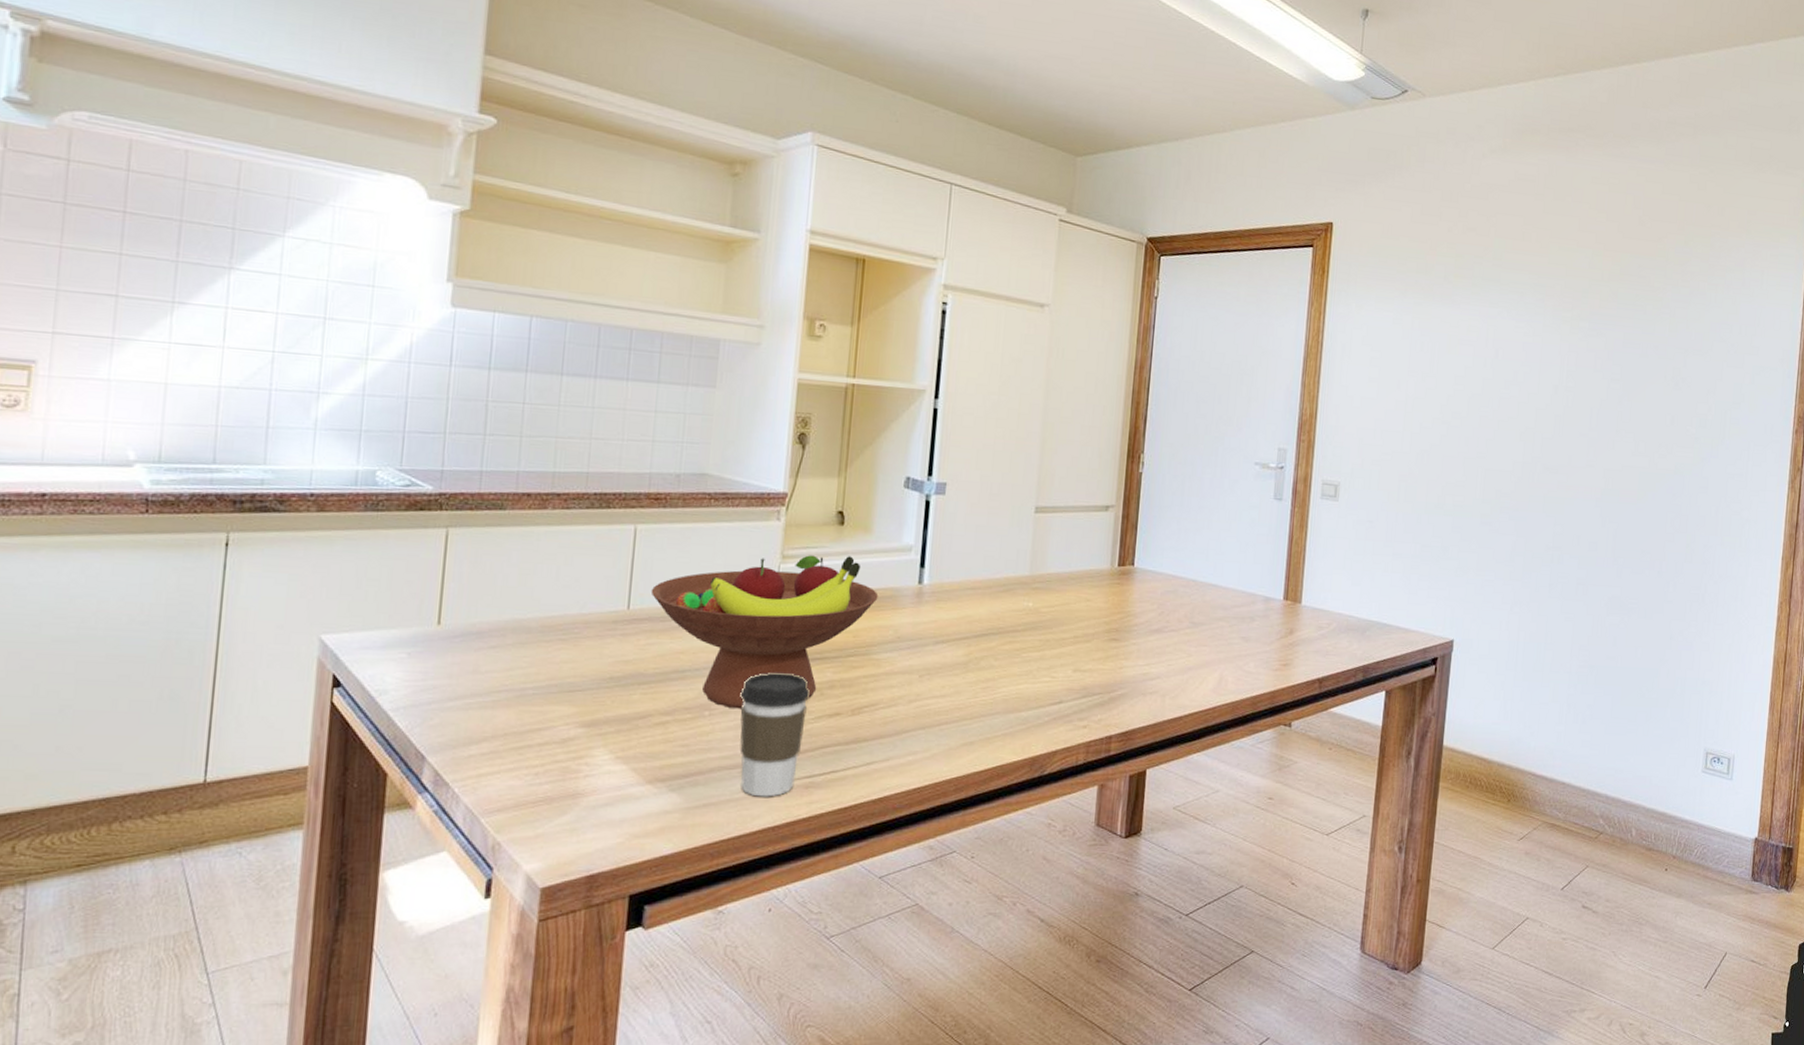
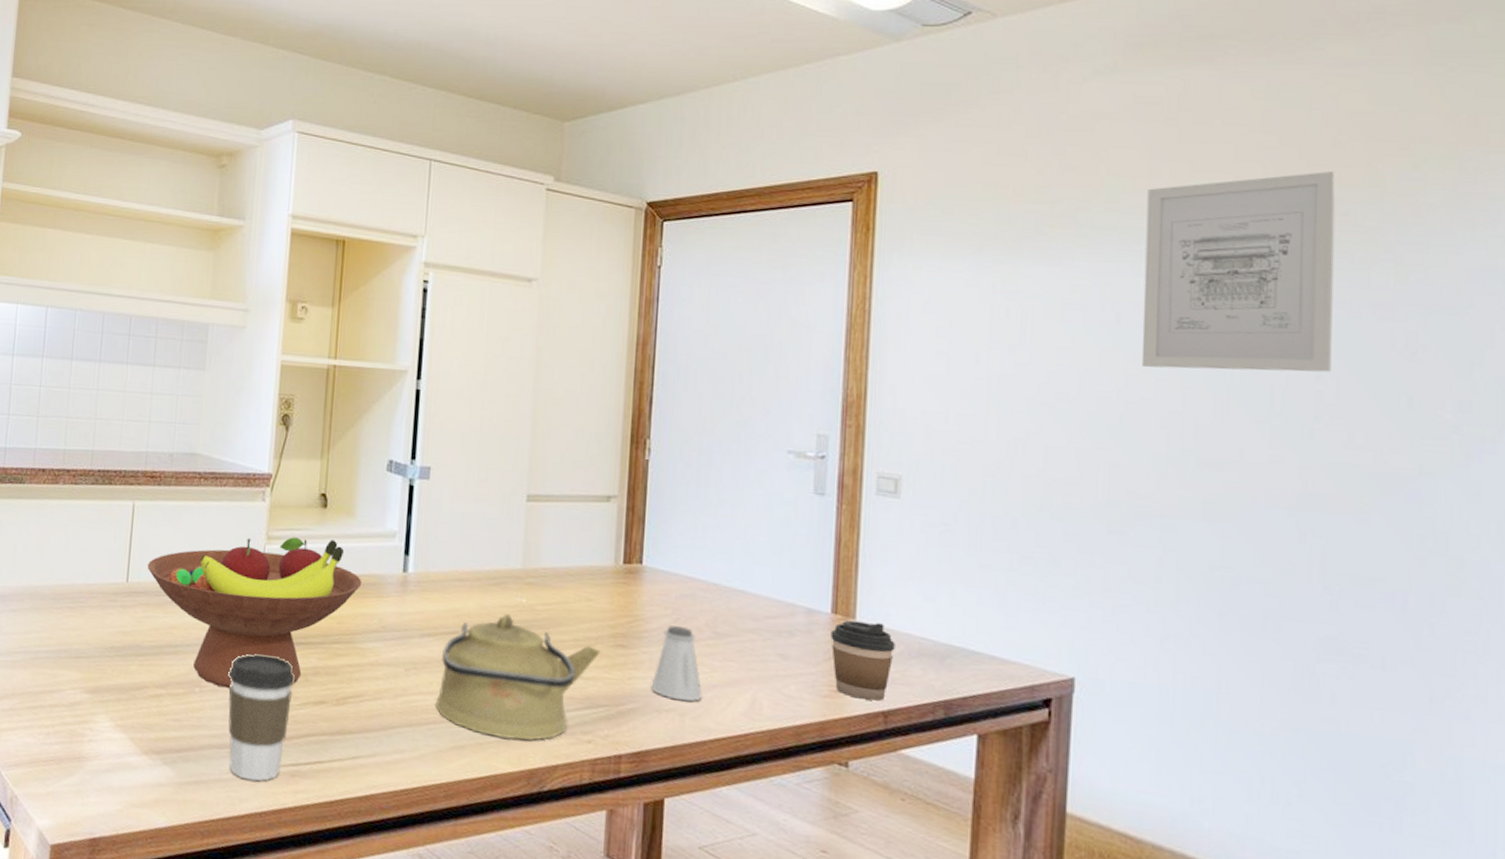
kettle: none [946,618,1096,732] -> present [434,614,600,741]
saltshaker: none [1138,619,1180,684] -> present [651,625,703,702]
coffee cup: none [1282,605,1330,670] -> present [830,620,895,701]
wall art: none [1511,243,1640,398] -> present [1141,171,1337,373]

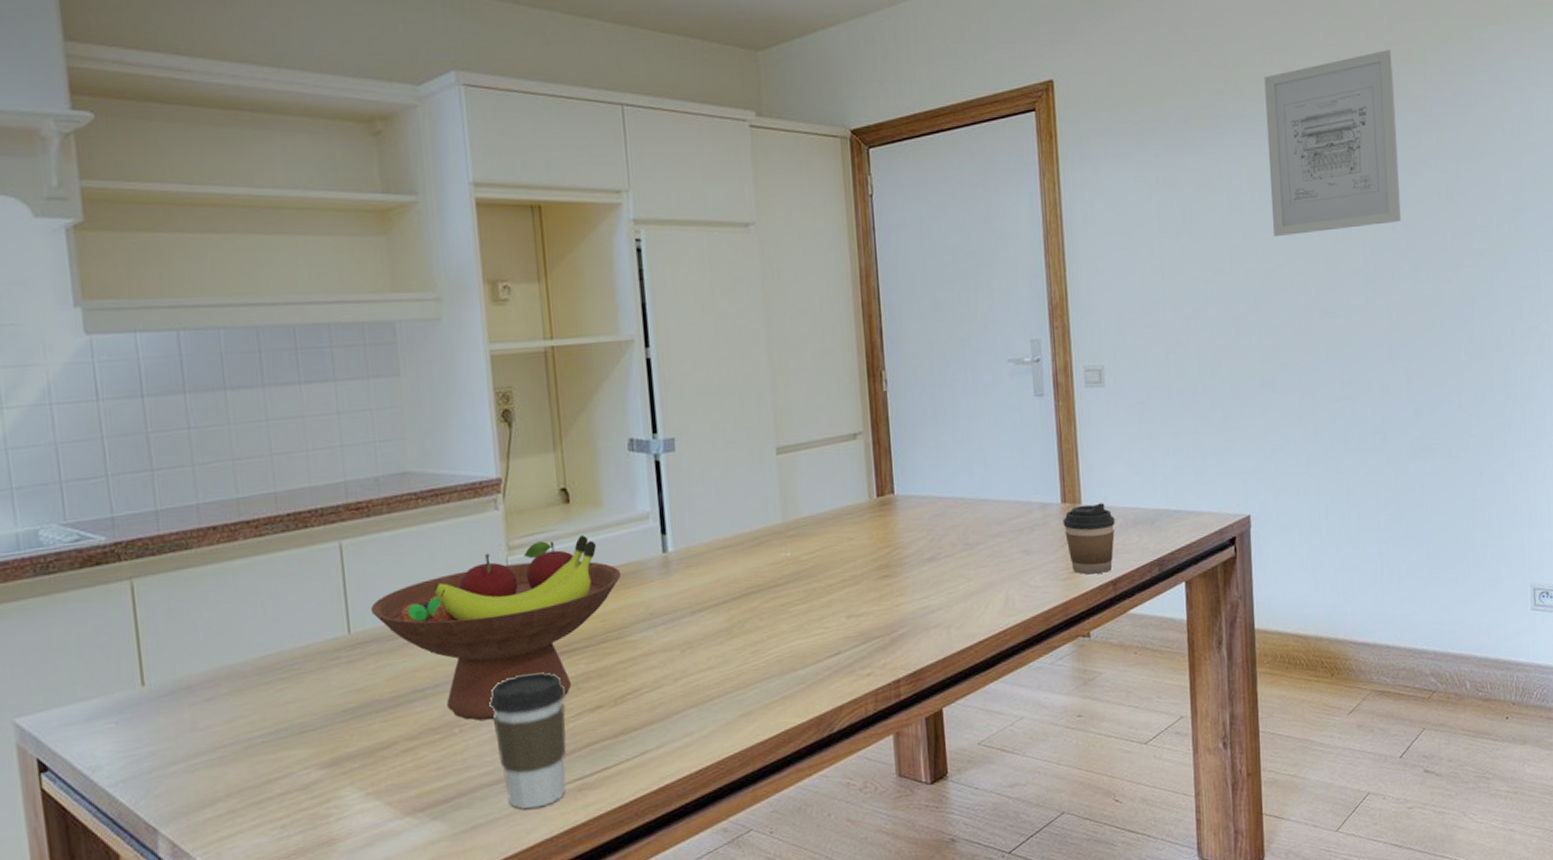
kettle: present [434,614,600,741] -> none [716,571,867,695]
saltshaker: present [651,625,703,702] -> none [917,545,963,615]

